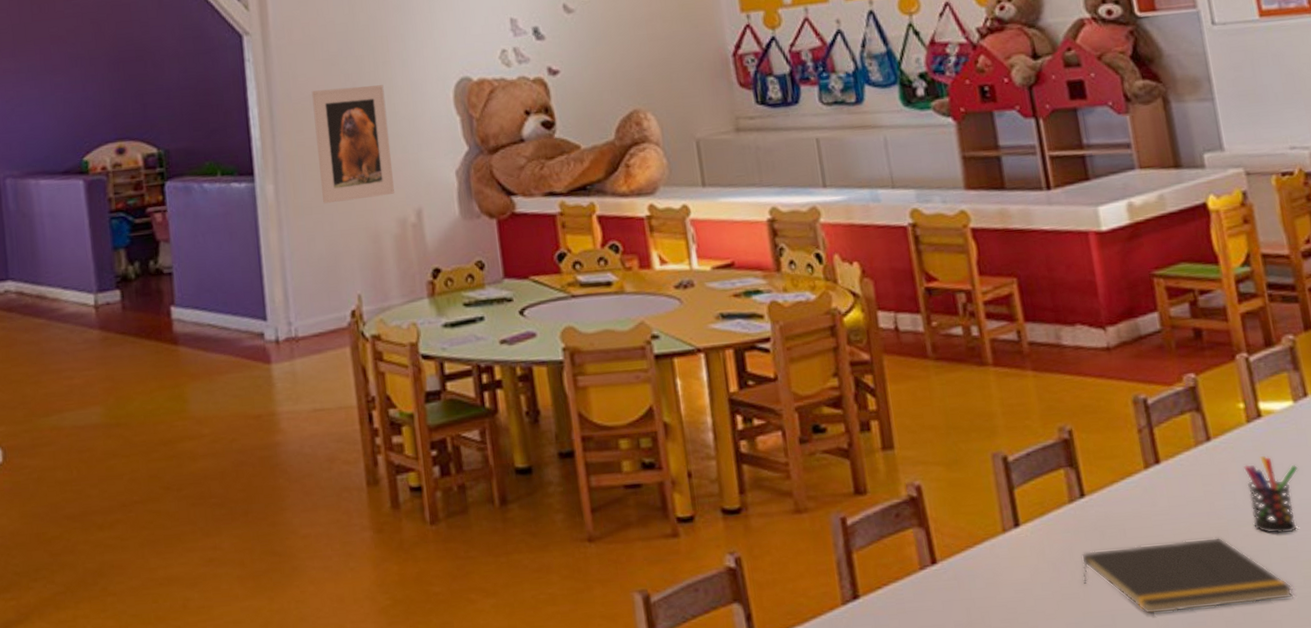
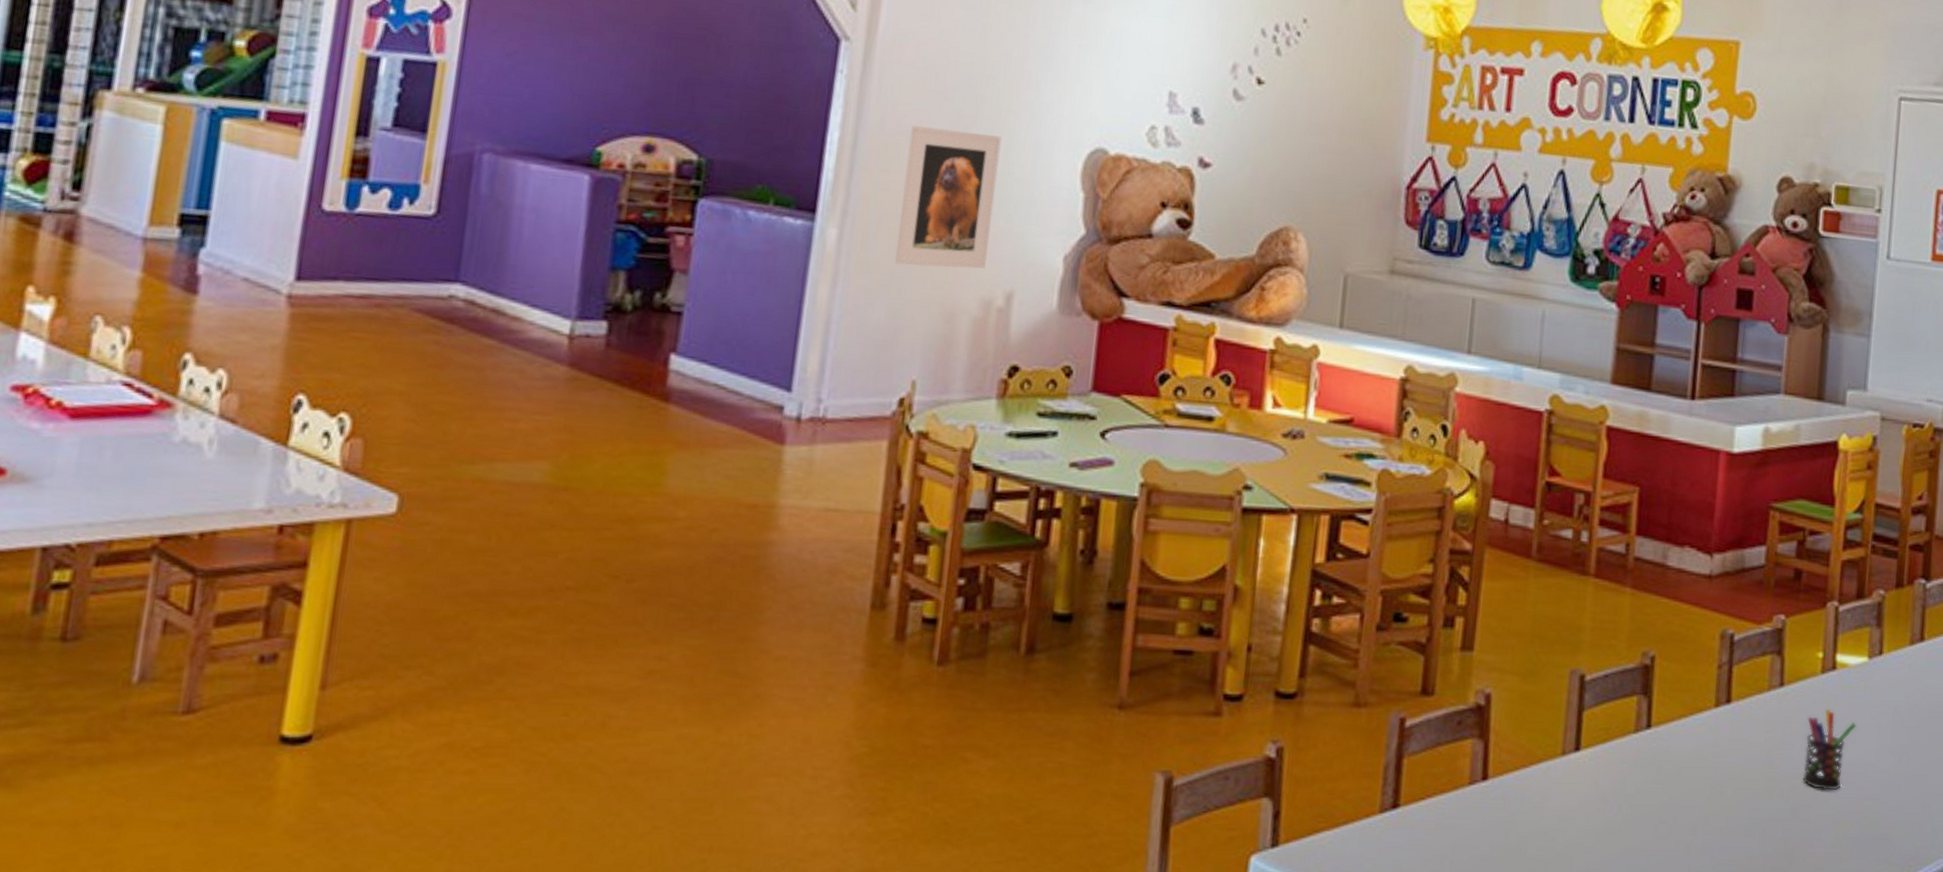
notepad: present [1081,537,1294,615] -> none [1628,785,1823,859]

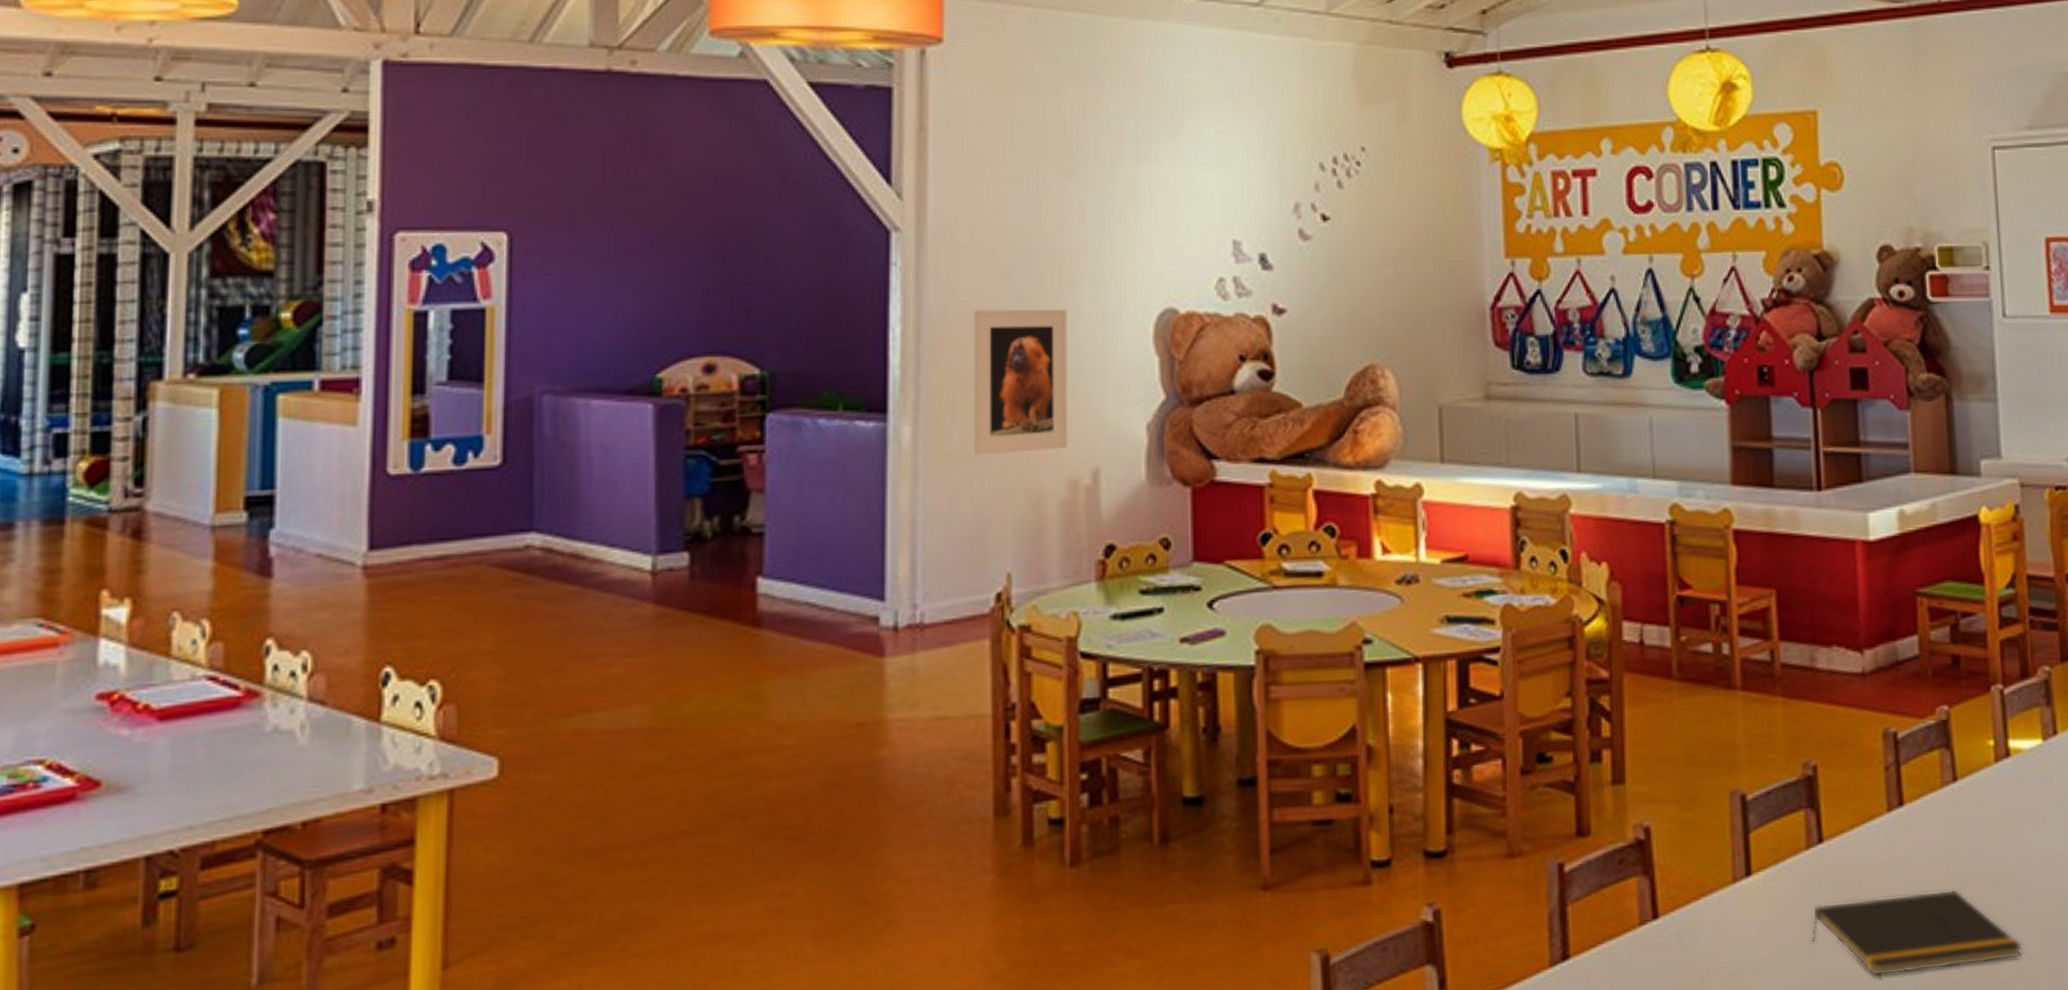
notepad: none [1628,785,1823,859] -> present [1812,889,2023,977]
pen holder: present [1802,709,1857,791] -> none [1987,800,2040,886]

